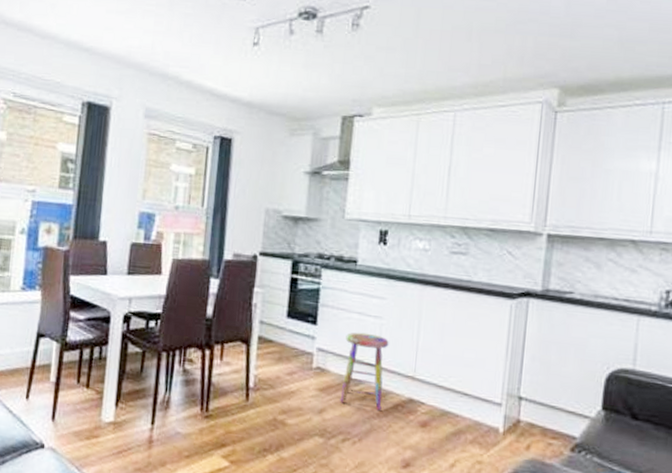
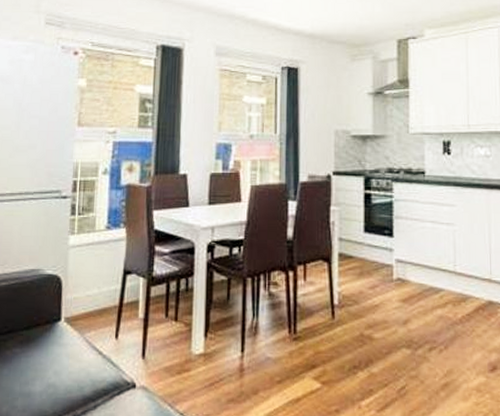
step stool: present [340,332,389,410] -> none [422,240,463,316]

